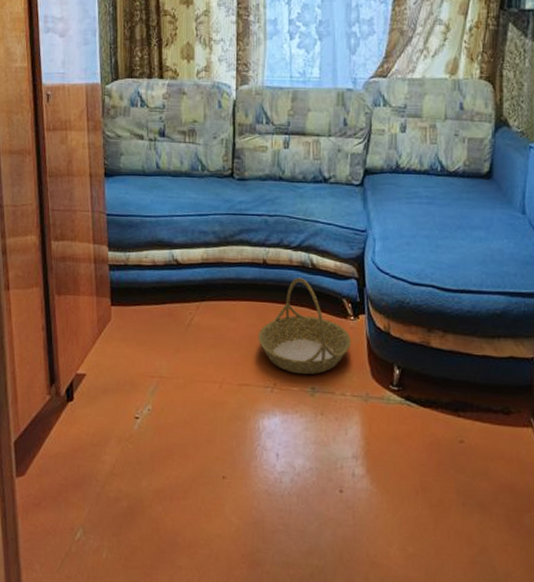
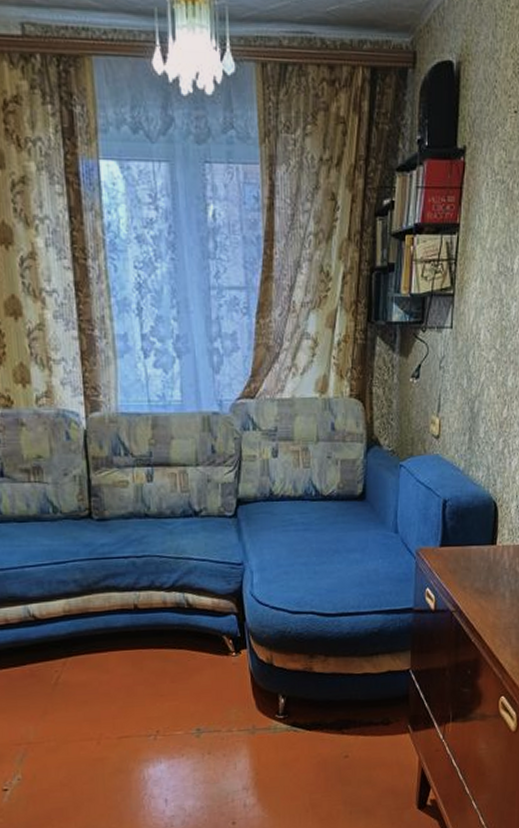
basket: present [258,277,351,375] -> none [135,619,234,718]

